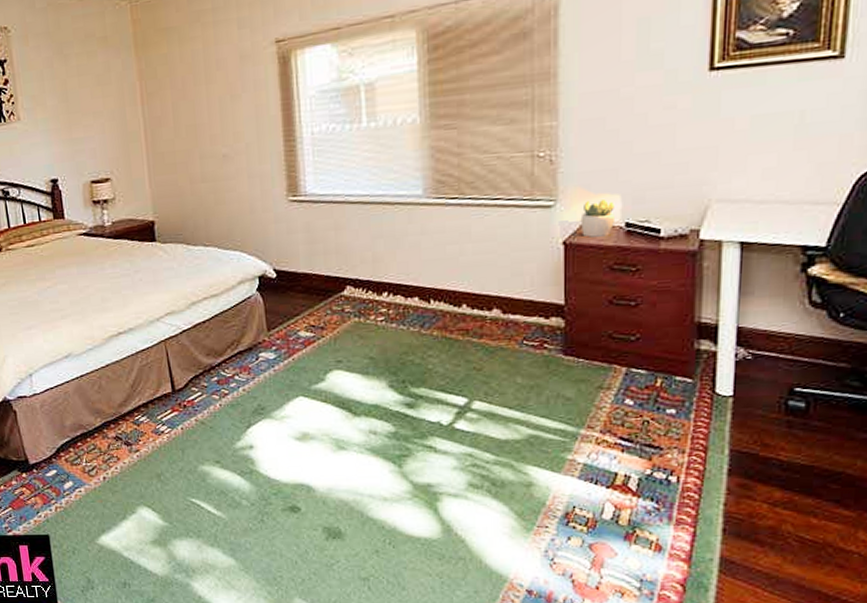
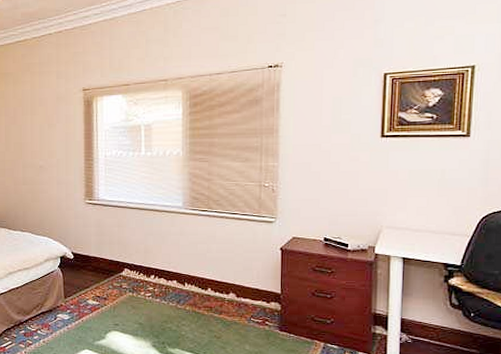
succulent plant: present [580,200,614,239] -> none [293,220,317,247]

